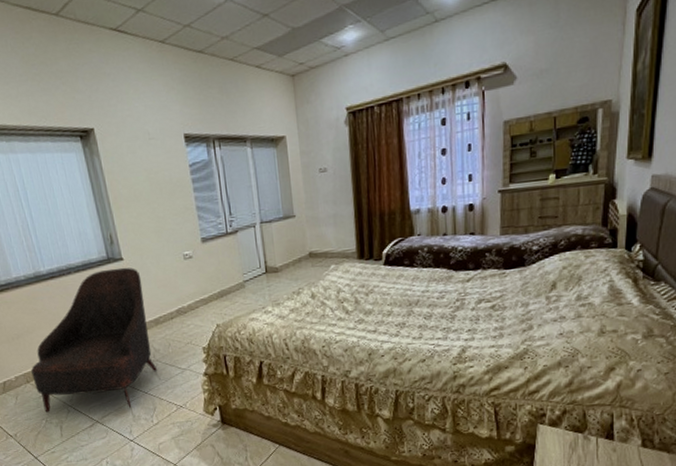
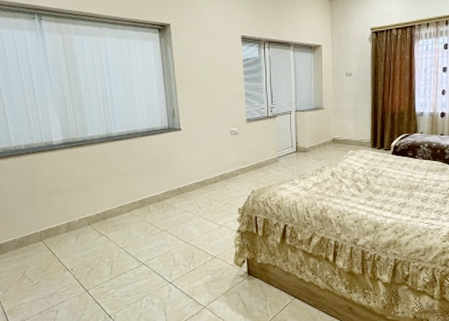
armchair: present [31,267,158,413] -> none [93,136,199,254]

